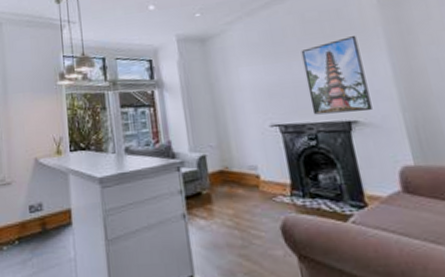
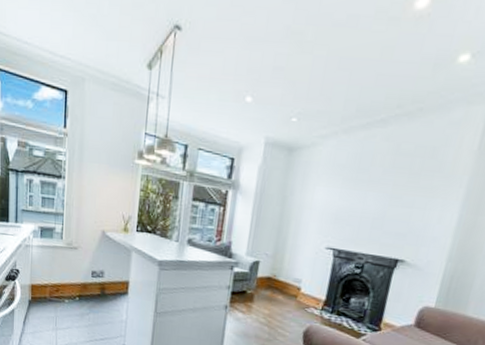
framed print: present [301,36,372,115] -> none [368,179,440,255]

